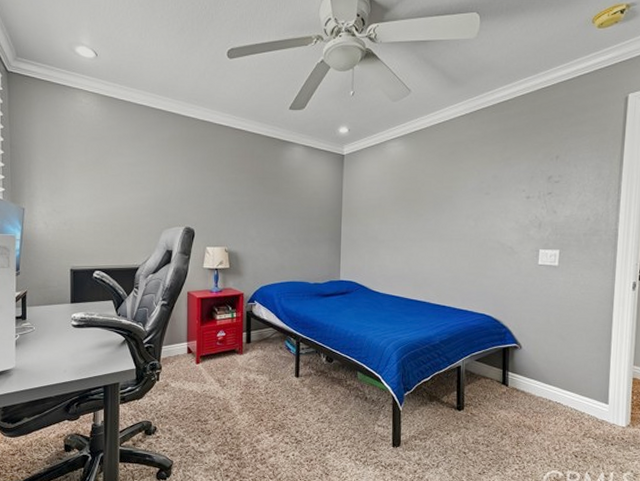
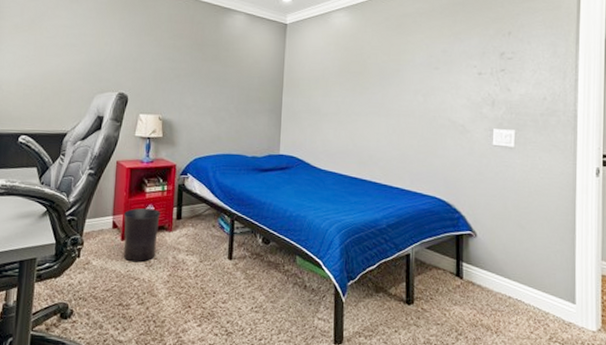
waste bin: none [196,334,231,383] -> present [123,208,160,263]

